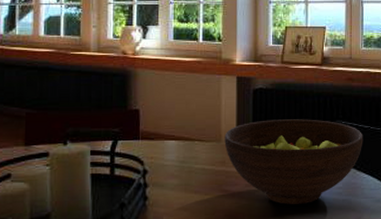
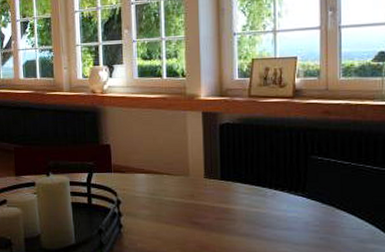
fruit bowl: present [224,119,363,205] -> none [192,154,343,240]

